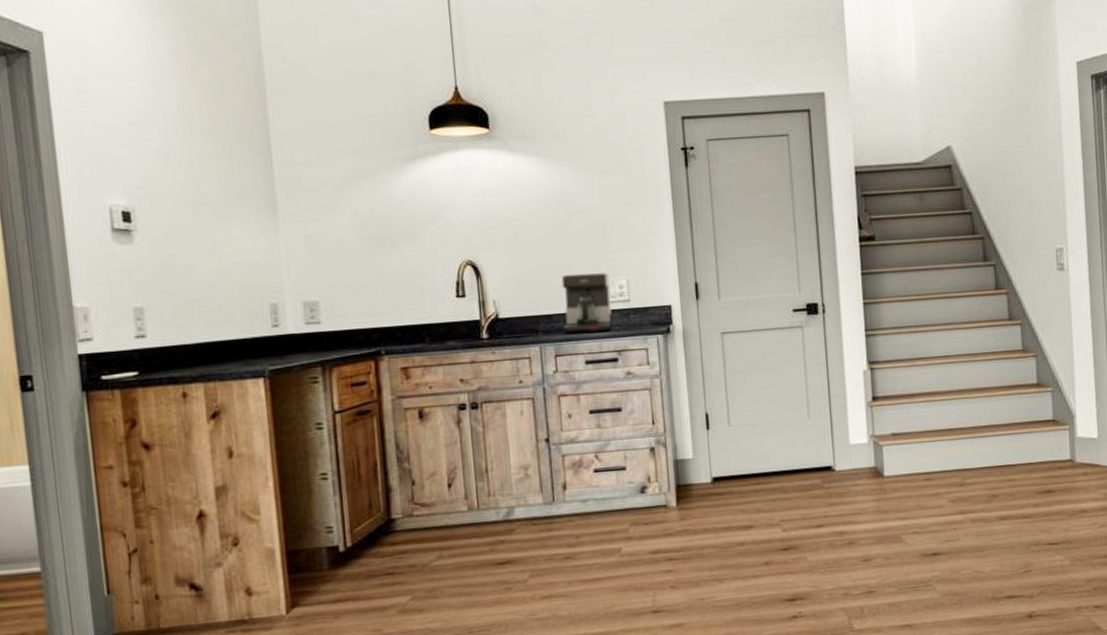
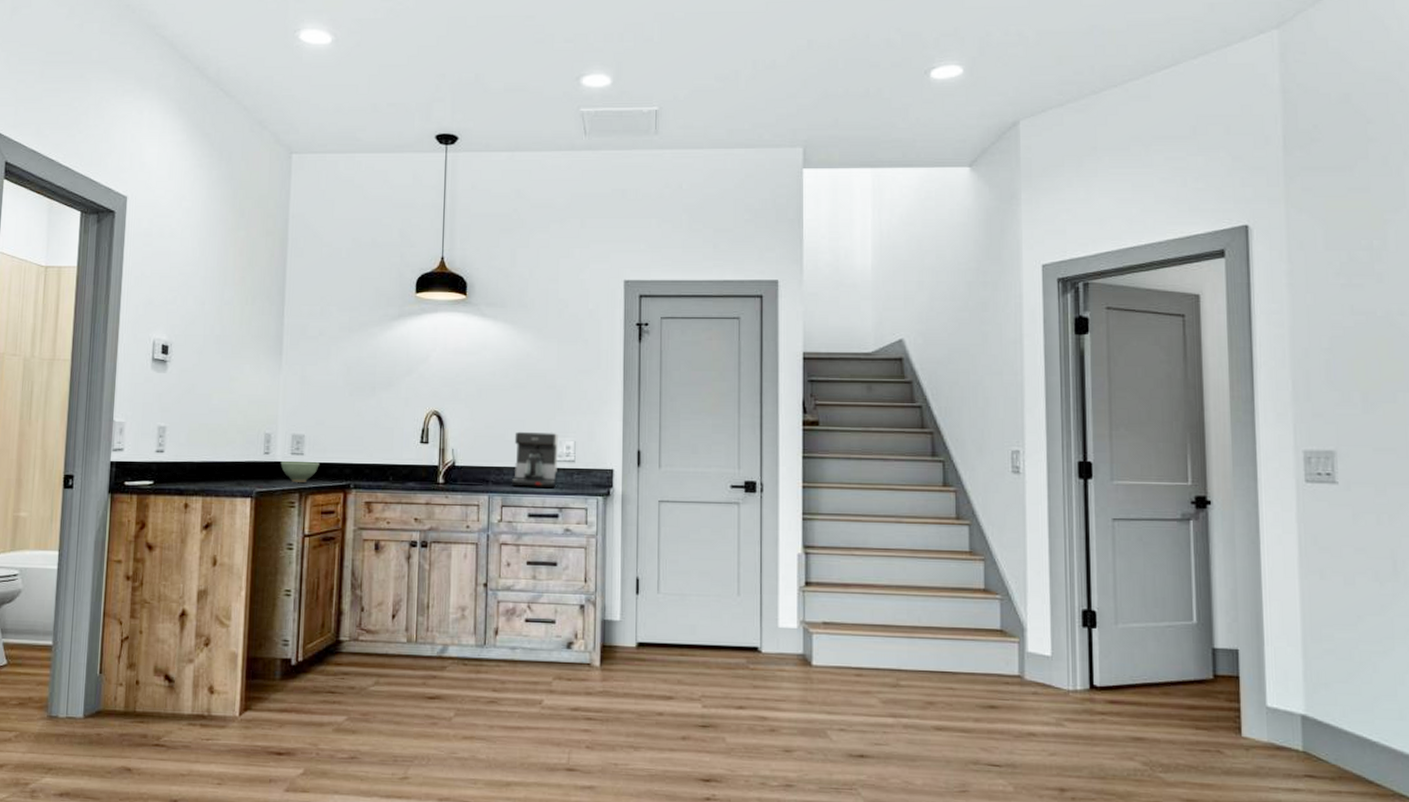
bowl: none [293,330,341,355] -> present [280,461,320,482]

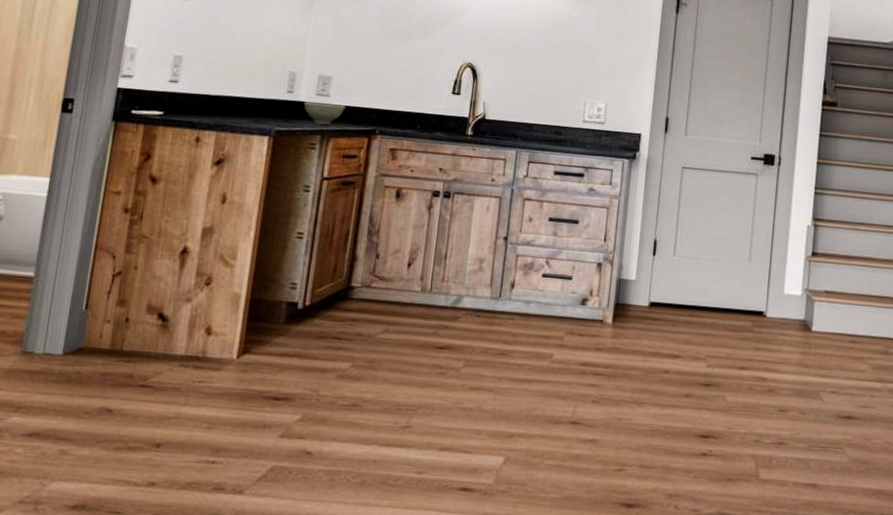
coffee maker: present [512,431,558,489] -> none [541,90,590,148]

